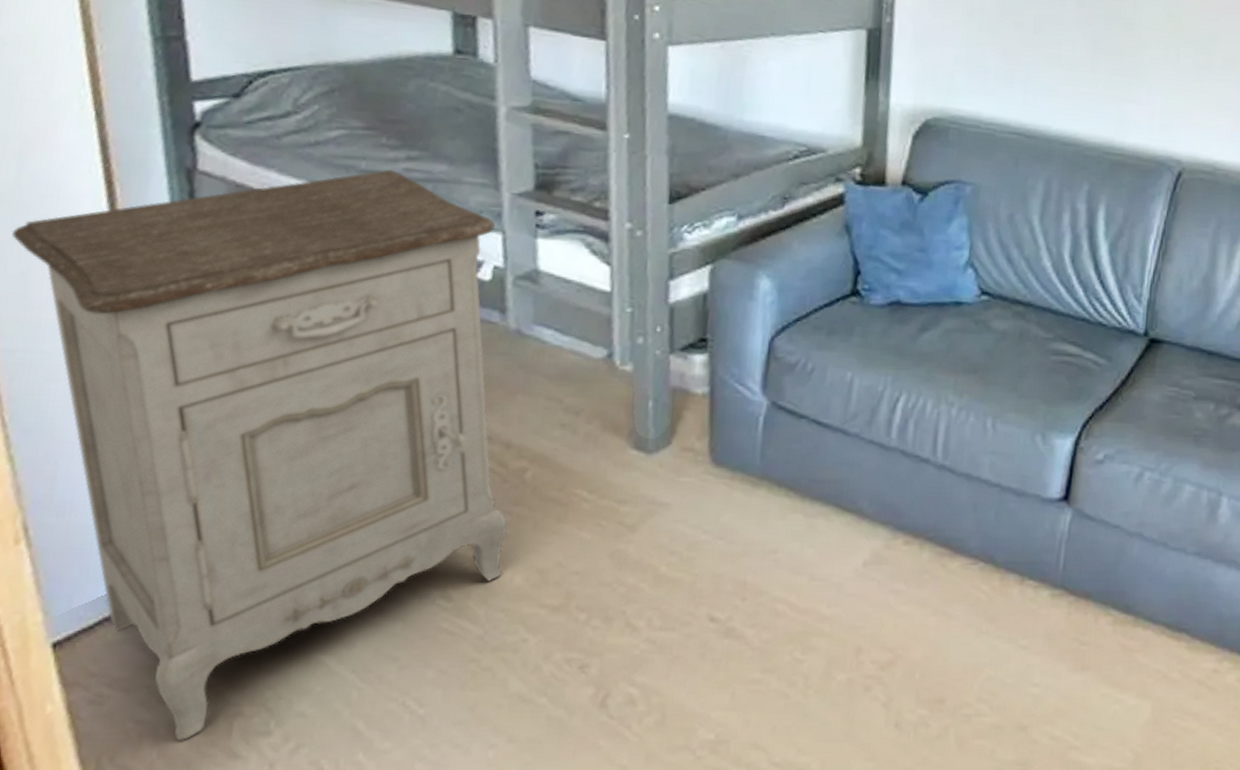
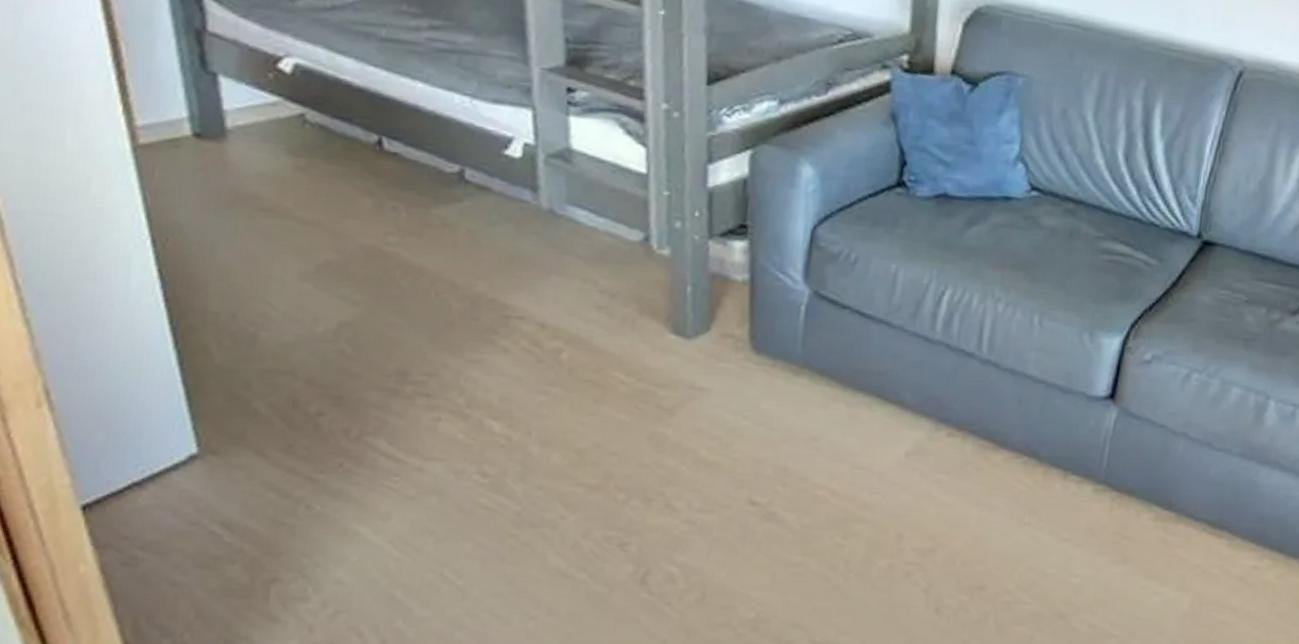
nightstand: present [12,169,507,740] -> none [13,38,543,603]

